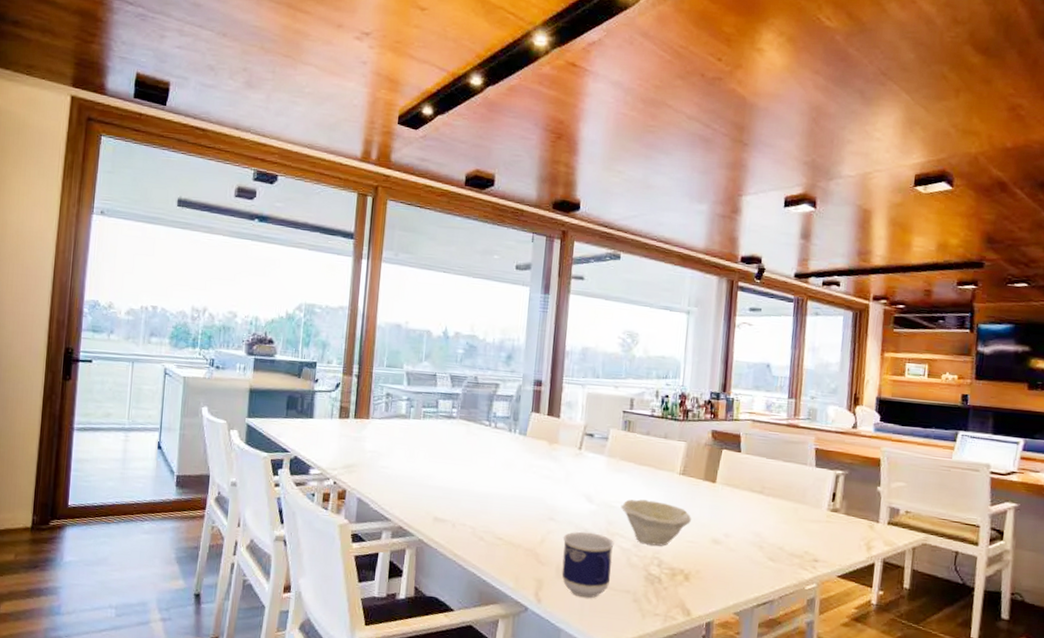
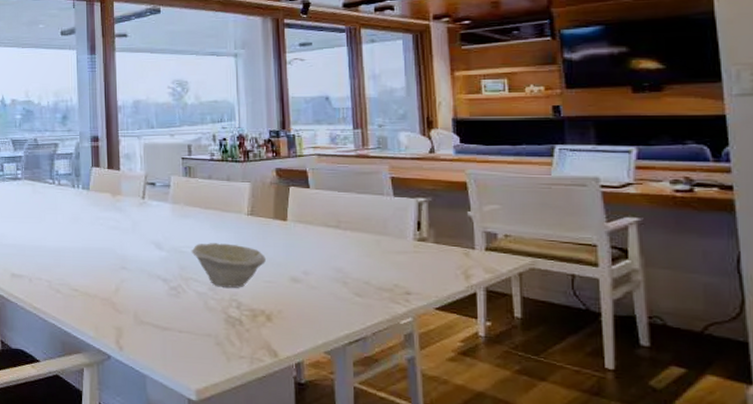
cup: present [561,531,614,598] -> none [137,278,190,344]

